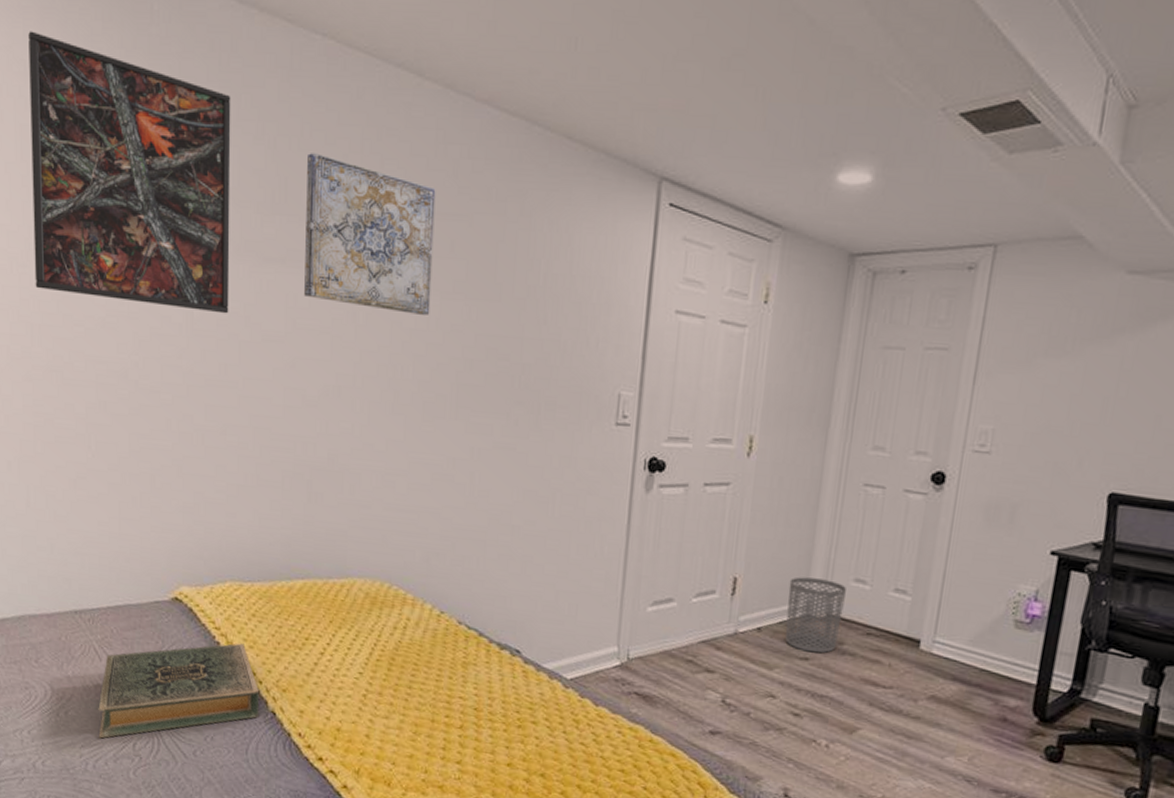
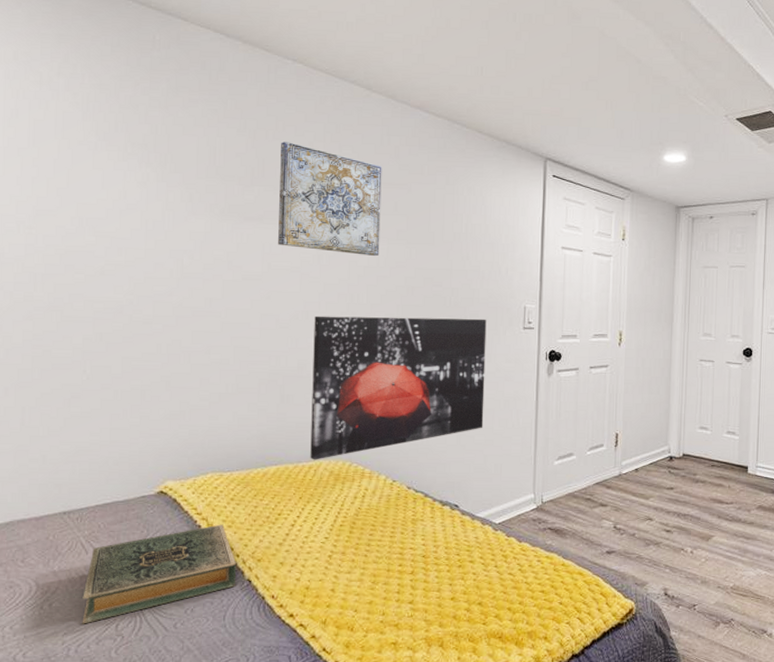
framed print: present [28,31,231,314] -> none [40,51,219,260]
wall art: none [342,392,567,578] -> present [310,315,487,460]
waste bin: present [785,577,846,654] -> none [655,429,694,483]

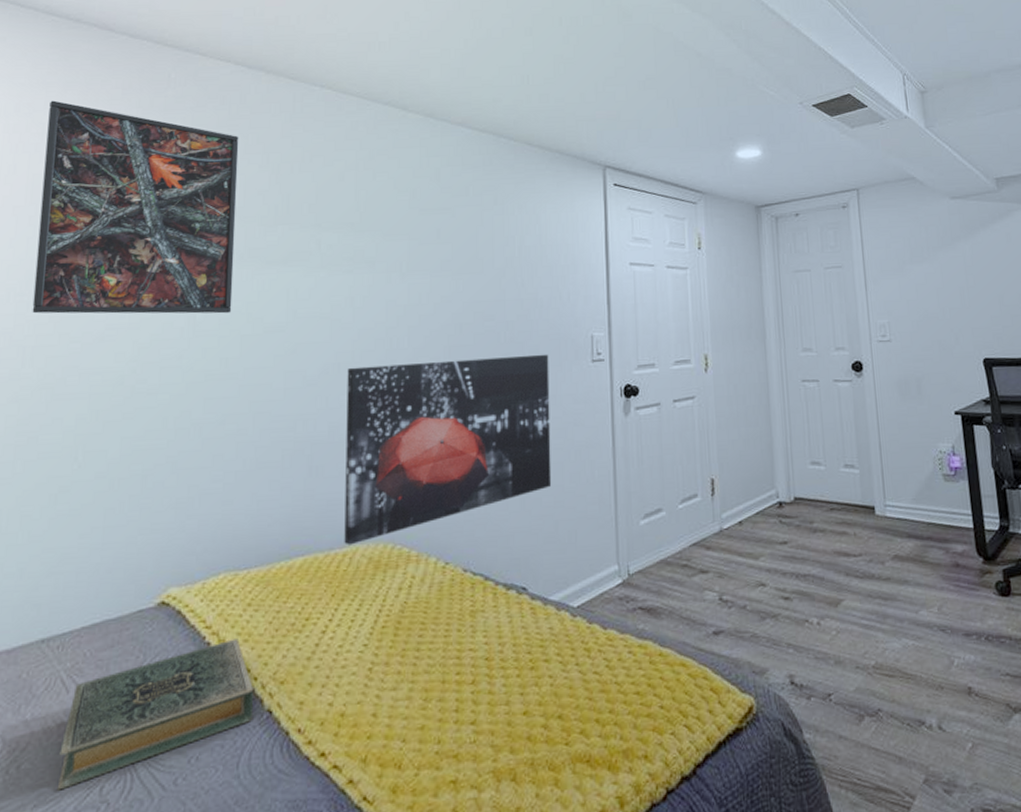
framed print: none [40,51,219,260] -> present [32,100,239,314]
wall art: present [278,141,382,256] -> none [305,172,422,293]

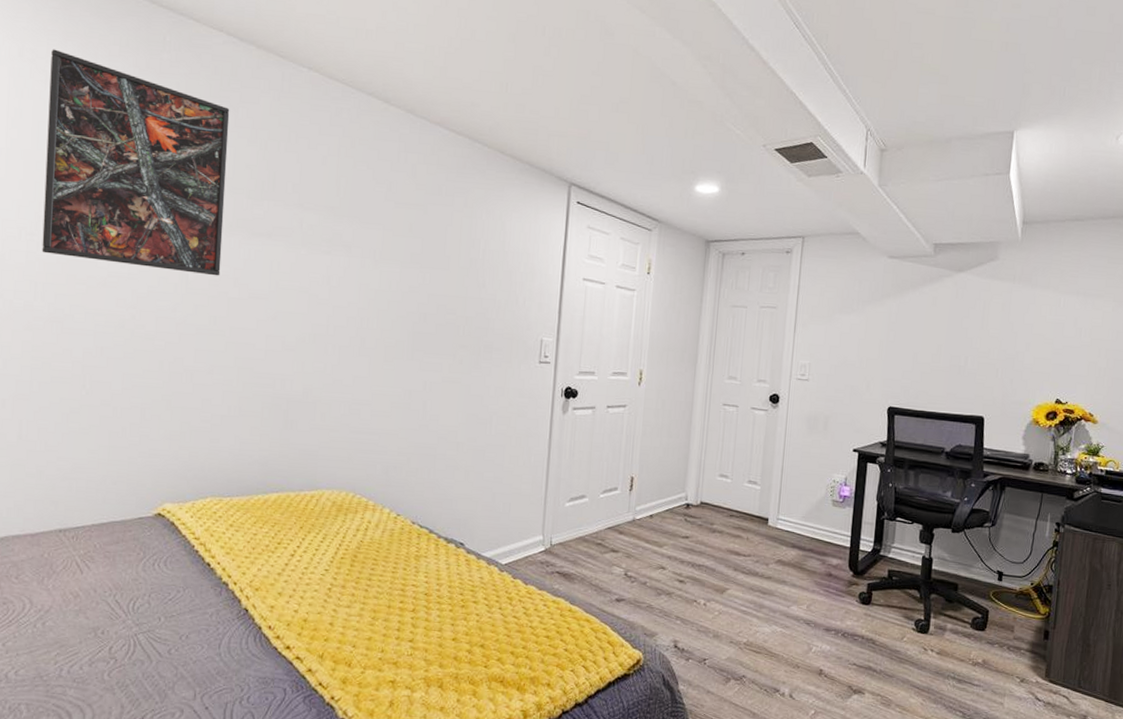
hardback book: present [57,638,254,791] -> none [75,550,234,645]
wall art: present [344,354,552,546] -> none [312,339,501,490]

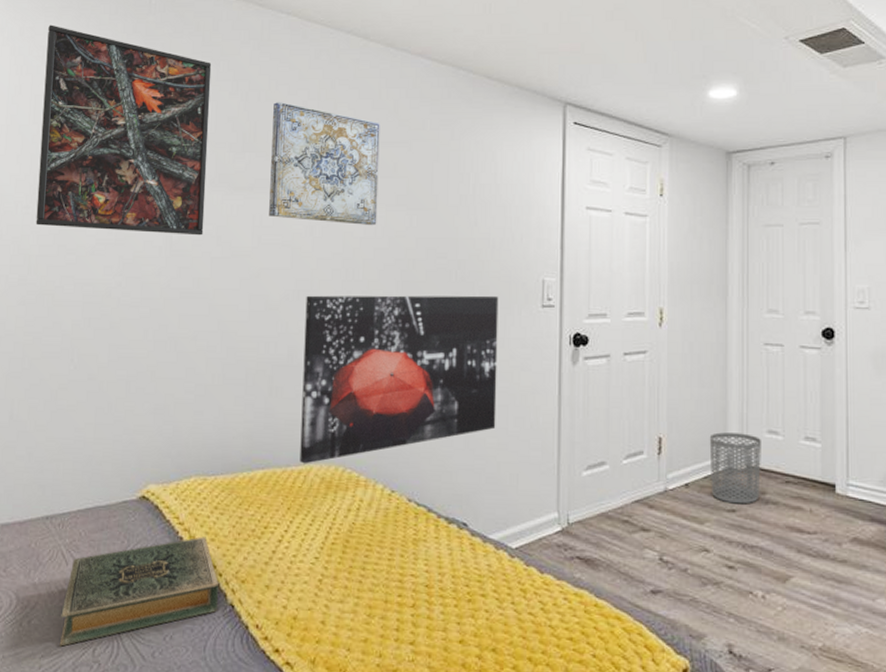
hardback book: none [75,550,234,645] -> present [59,537,219,647]
wall art: none [287,153,398,279] -> present [269,101,380,225]
wall art: none [312,339,501,490] -> present [300,295,499,464]
waste bin: none [670,474,714,533] -> present [709,432,761,504]

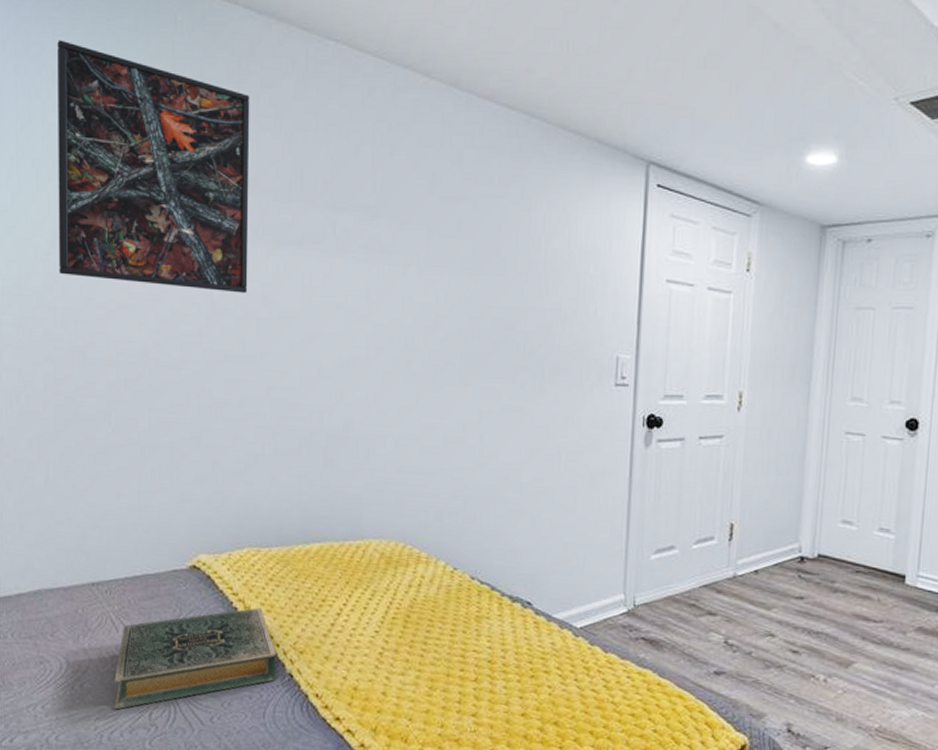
wall art: present [269,101,380,225] -> none [320,144,443,290]
wall art: present [300,295,499,464] -> none [358,363,569,539]
waste bin: present [709,432,761,504] -> none [780,520,835,592]

